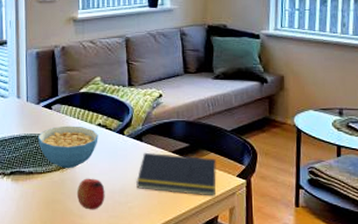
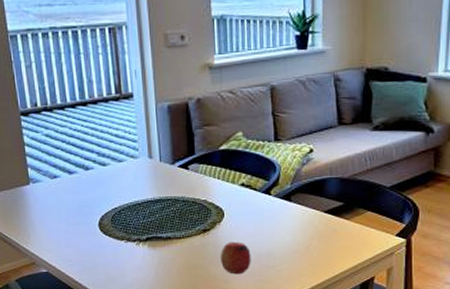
cereal bowl: present [37,125,98,169] -> none [174,186,242,233]
notepad: present [136,153,217,197] -> none [285,213,374,257]

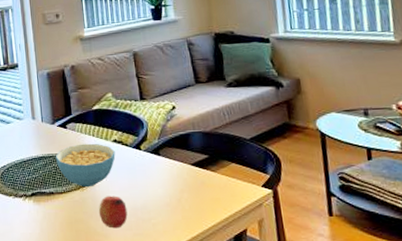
cereal bowl: none [174,186,242,233] -> present [55,143,116,188]

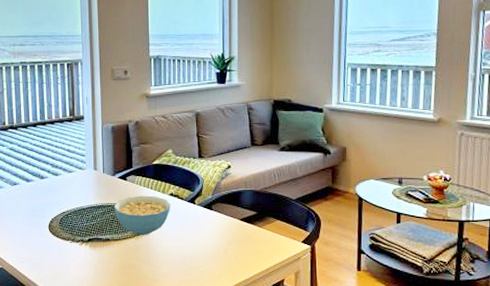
fruit: present [98,195,128,229] -> none [150,244,178,274]

